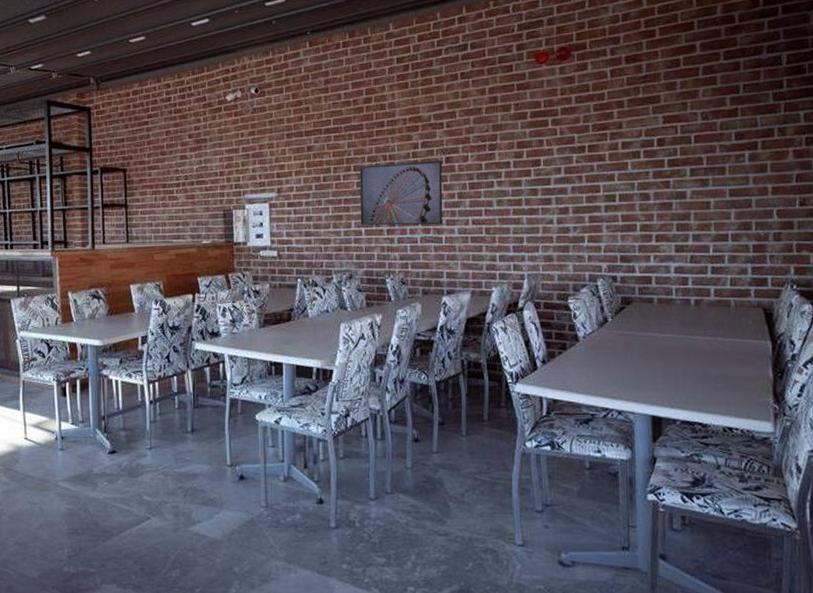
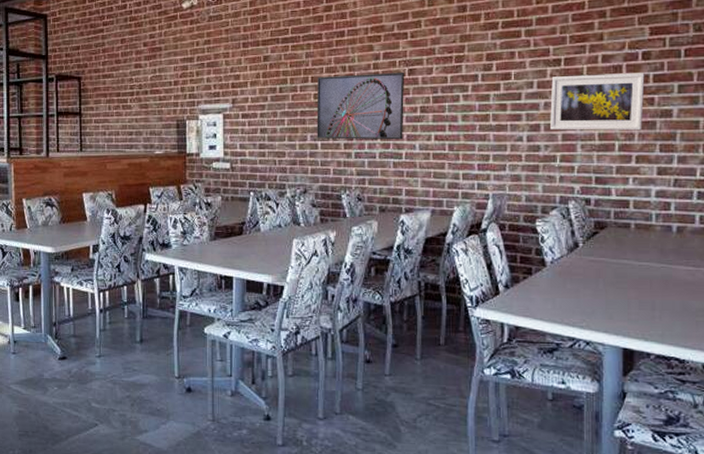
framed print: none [577,158,661,213] -> present [550,73,645,131]

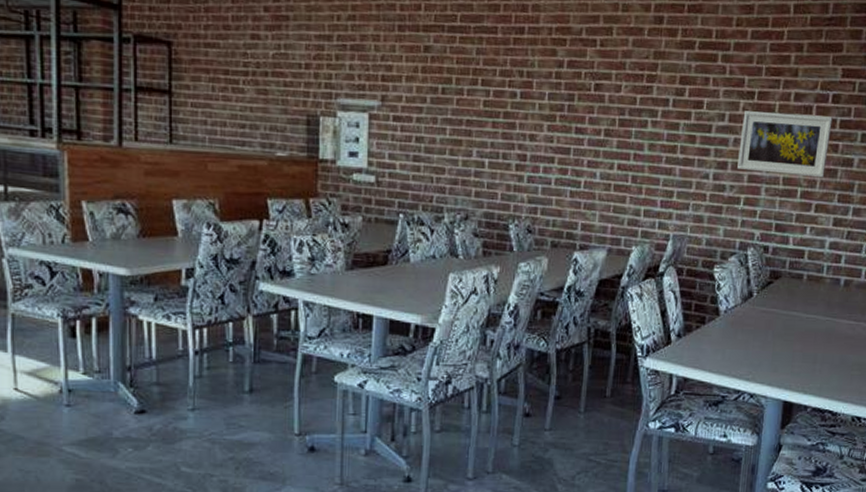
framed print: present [316,71,405,140] -> none [484,80,591,166]

